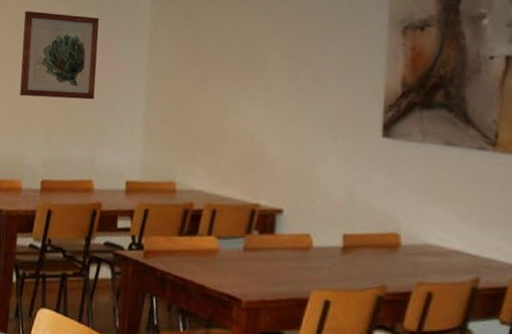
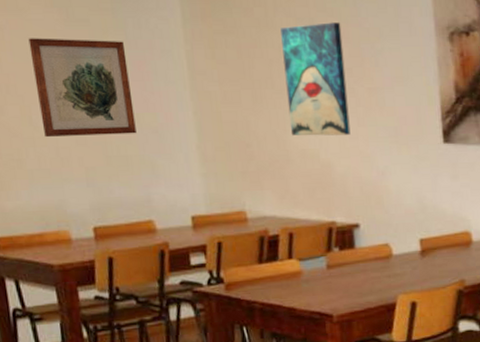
wall art: none [230,10,295,119] -> present [280,22,351,136]

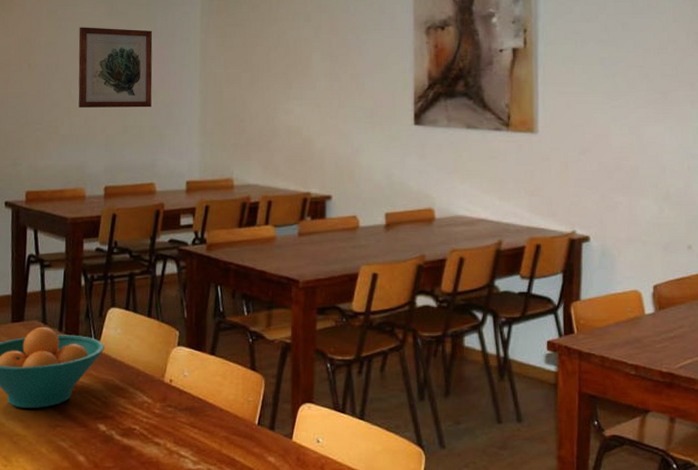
wall art: present [280,22,351,136] -> none [279,17,332,115]

